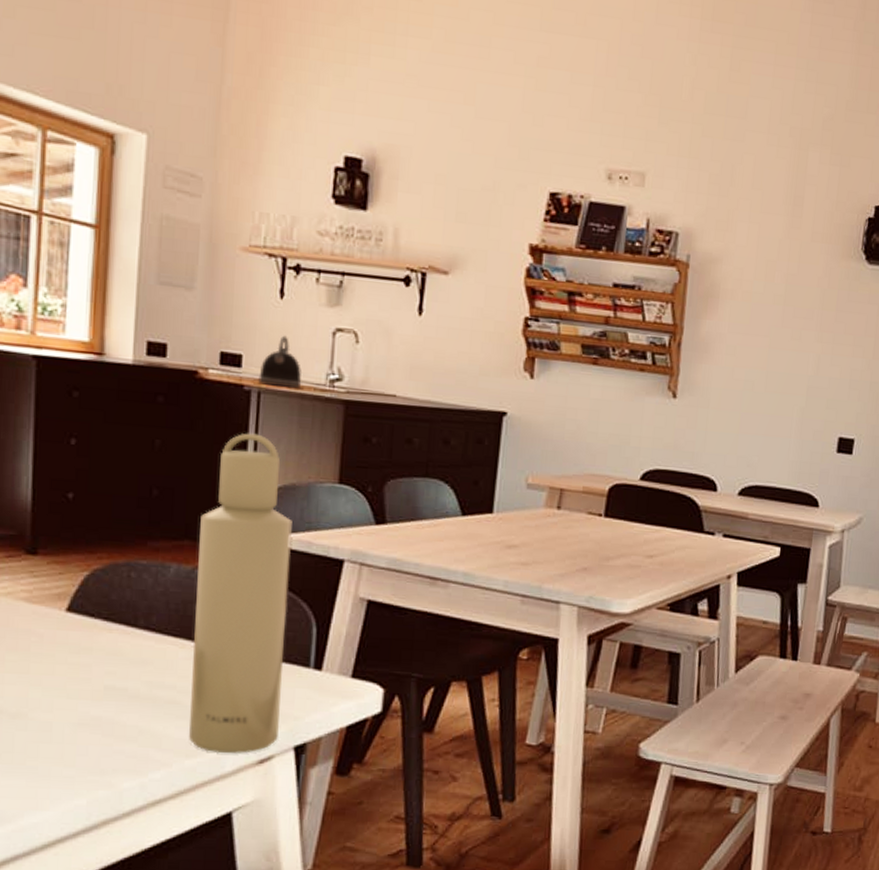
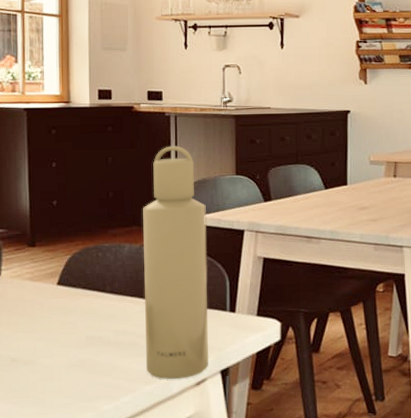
kettle: present [258,335,303,388] -> none [175,74,205,111]

